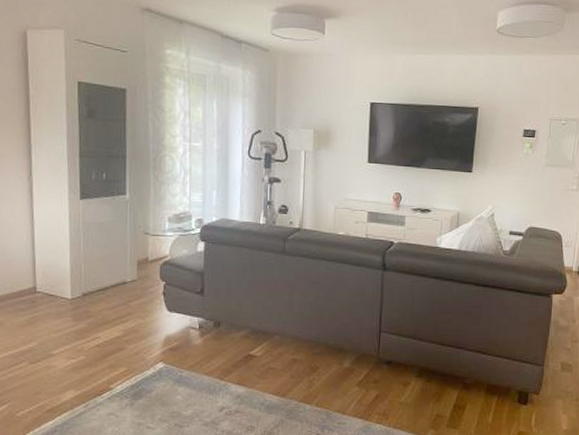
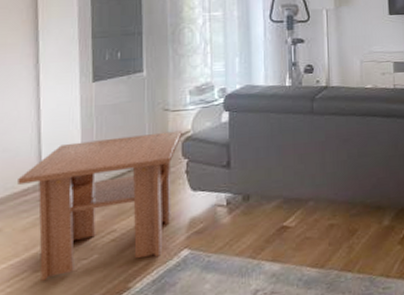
coffee table: none [15,254,161,372] -> present [18,130,182,281]

